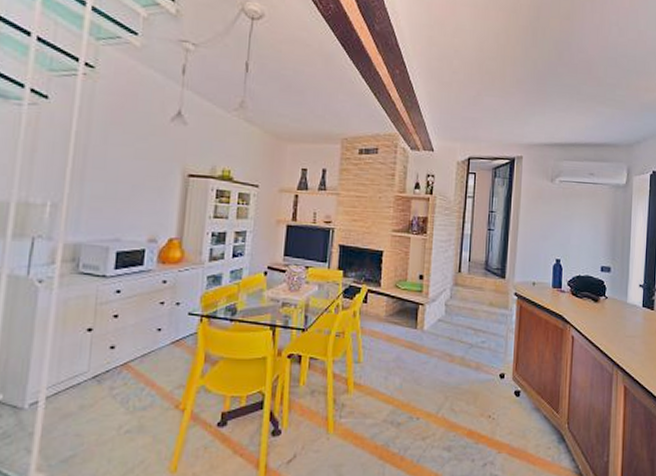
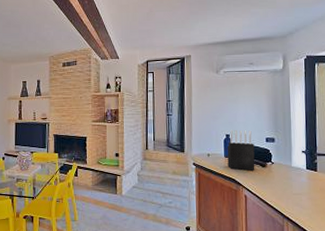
knife block: none [555,253,588,306] -> present [227,129,255,171]

